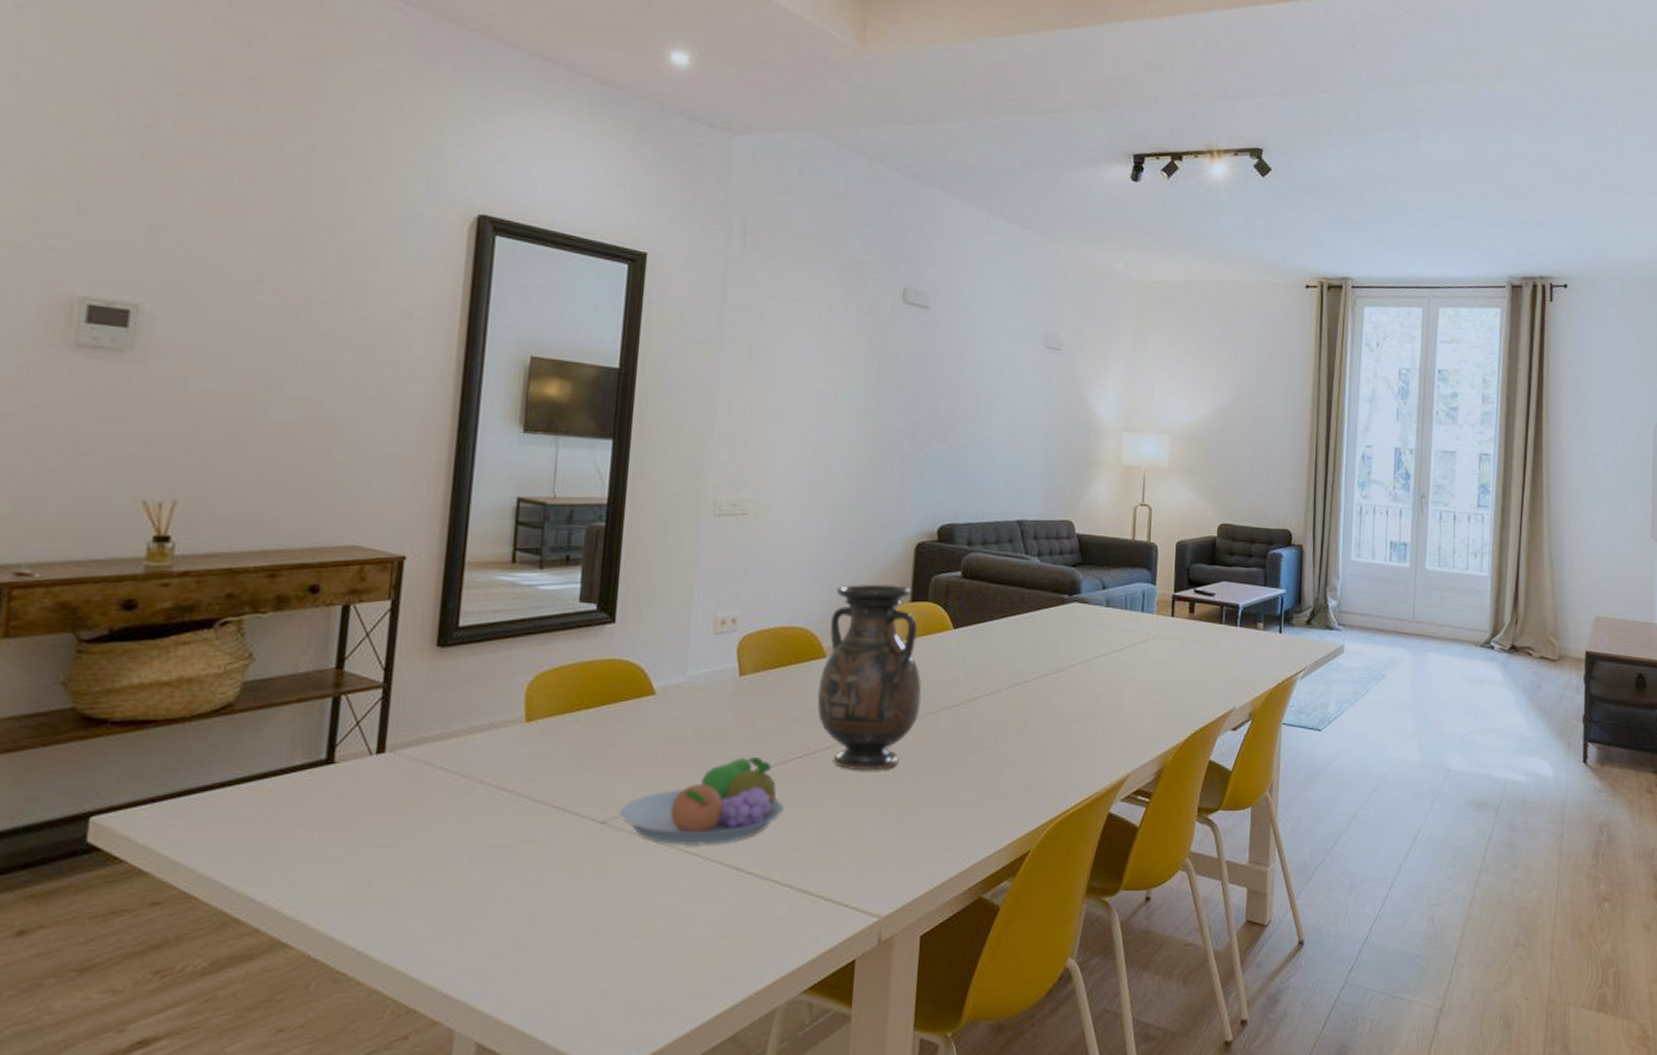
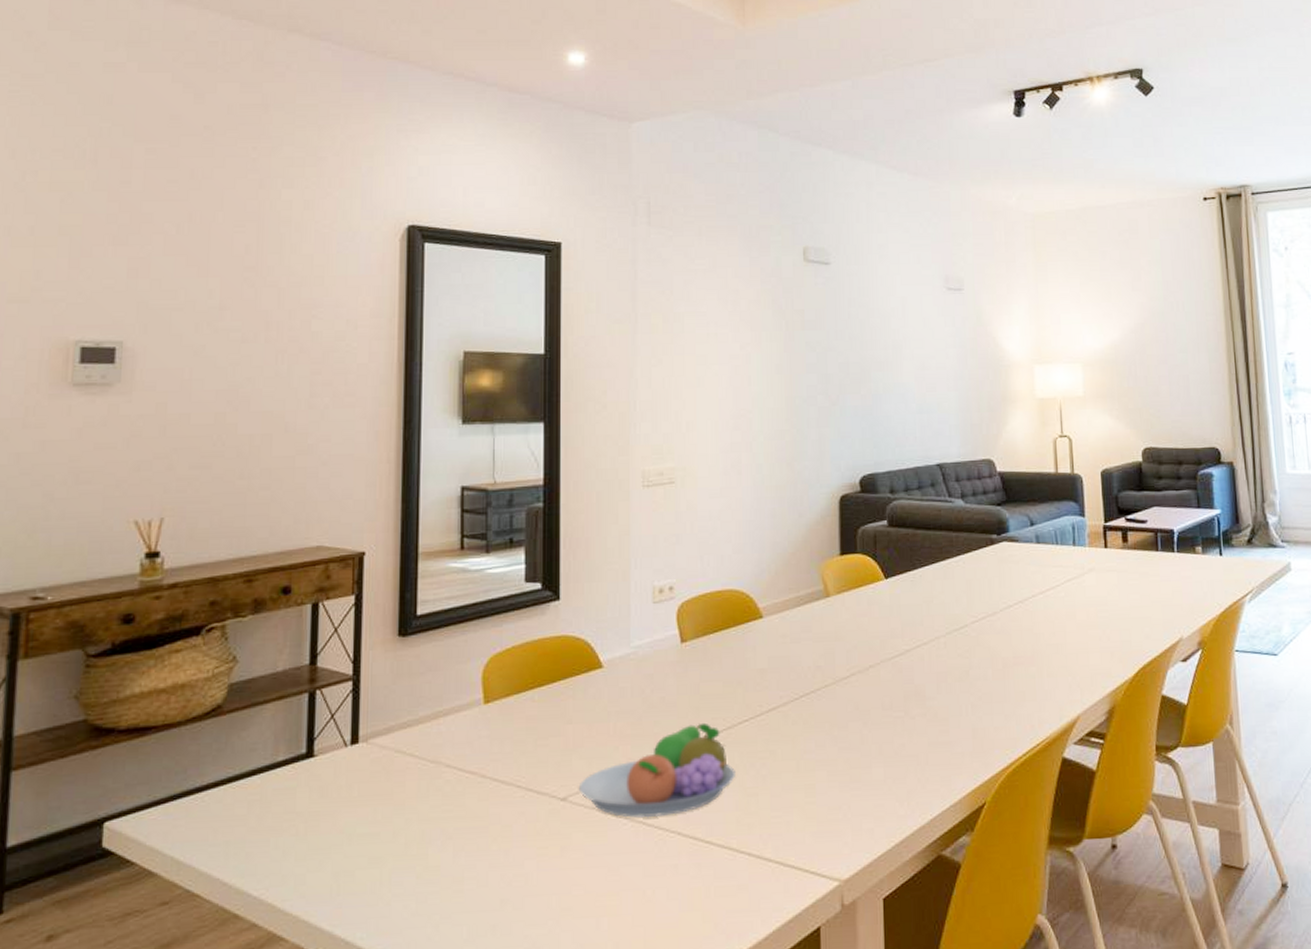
vase: present [817,584,922,771] -> none [757,539,861,731]

